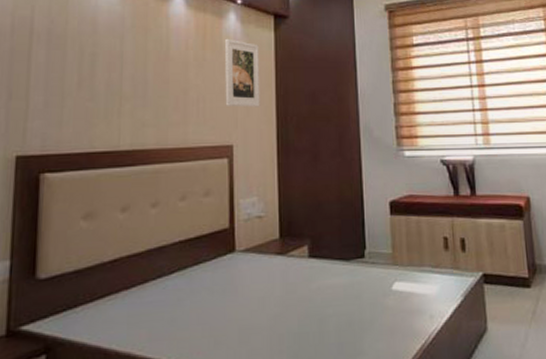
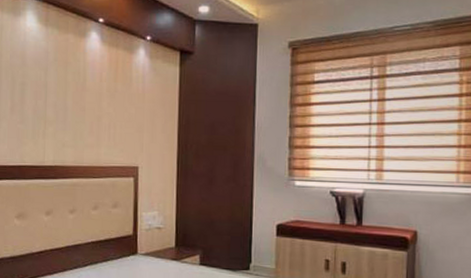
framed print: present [225,38,260,107] -> none [133,72,165,135]

